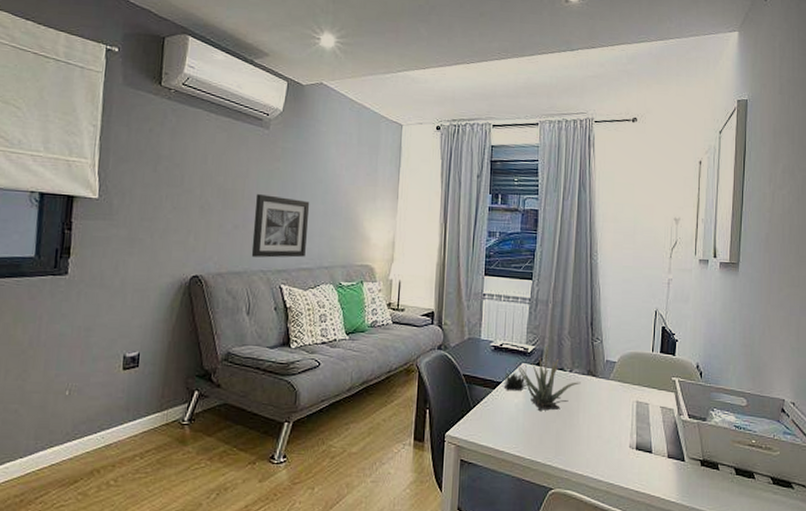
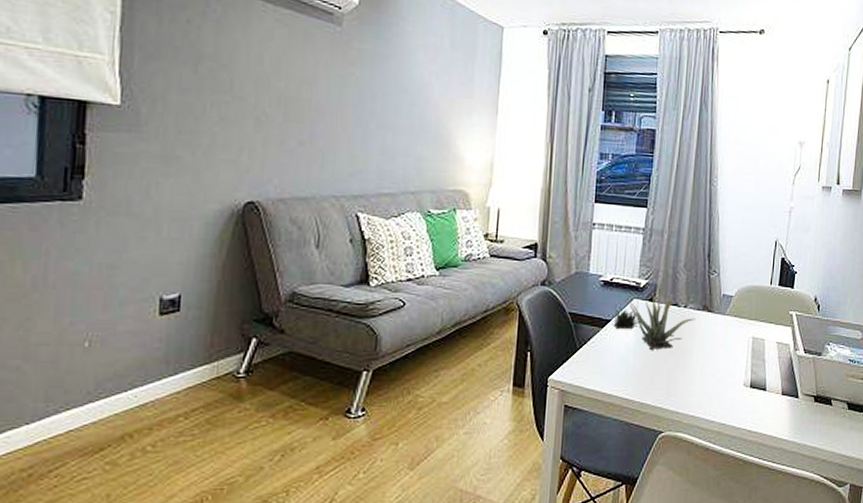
wall art: present [251,194,310,258] -> none [320,105,393,181]

